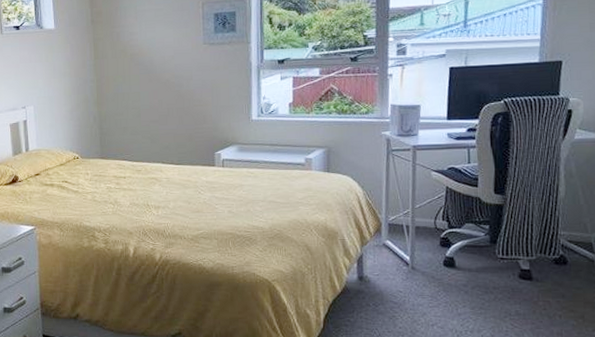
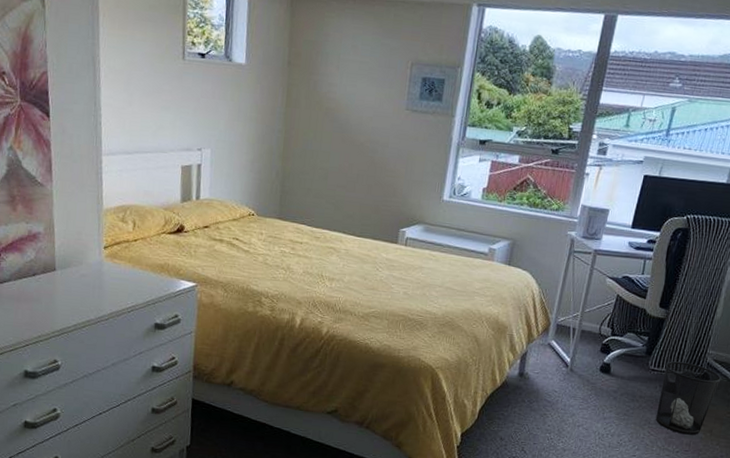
waste bin: none [514,247,581,323] -> present [655,361,722,435]

